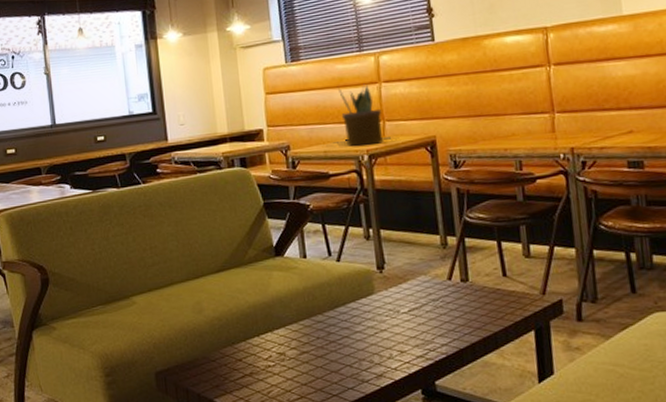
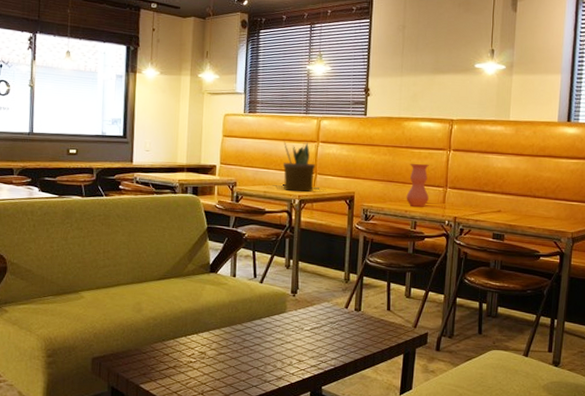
vase: none [500,88,533,144] -> present [406,164,429,208]

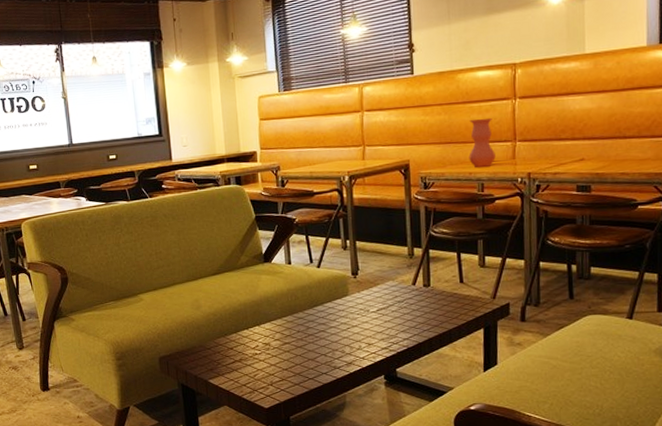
planter: present [283,141,316,193] -> none [325,113,363,169]

